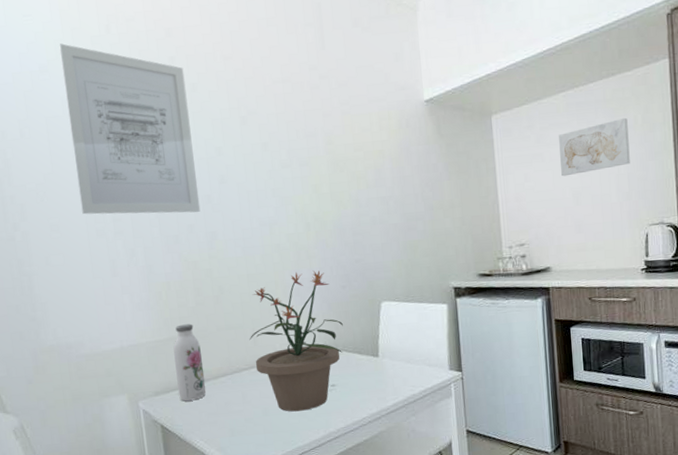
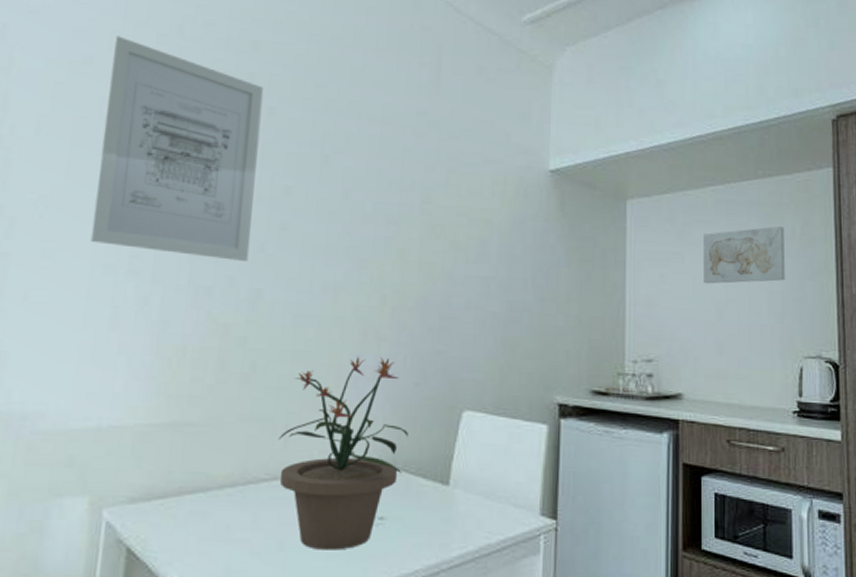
water bottle: present [173,324,207,402] -> none [163,406,209,517]

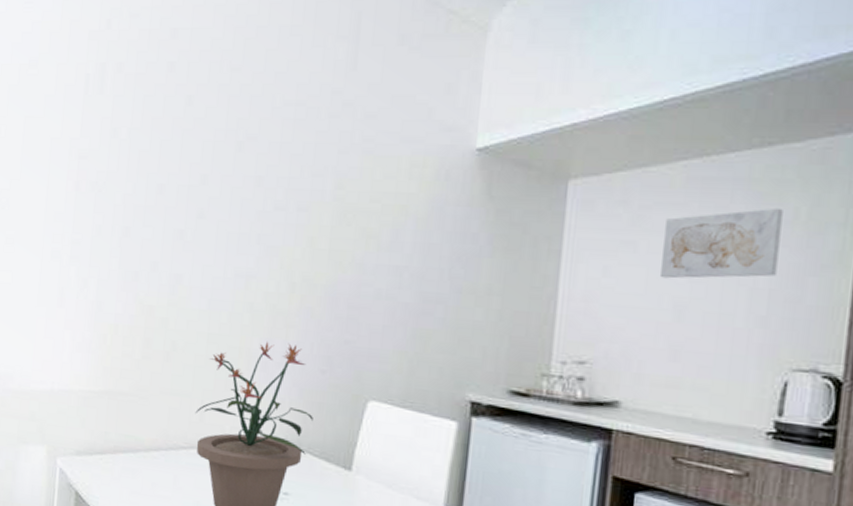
wall art: present [91,36,264,261] -> none [41,36,183,248]

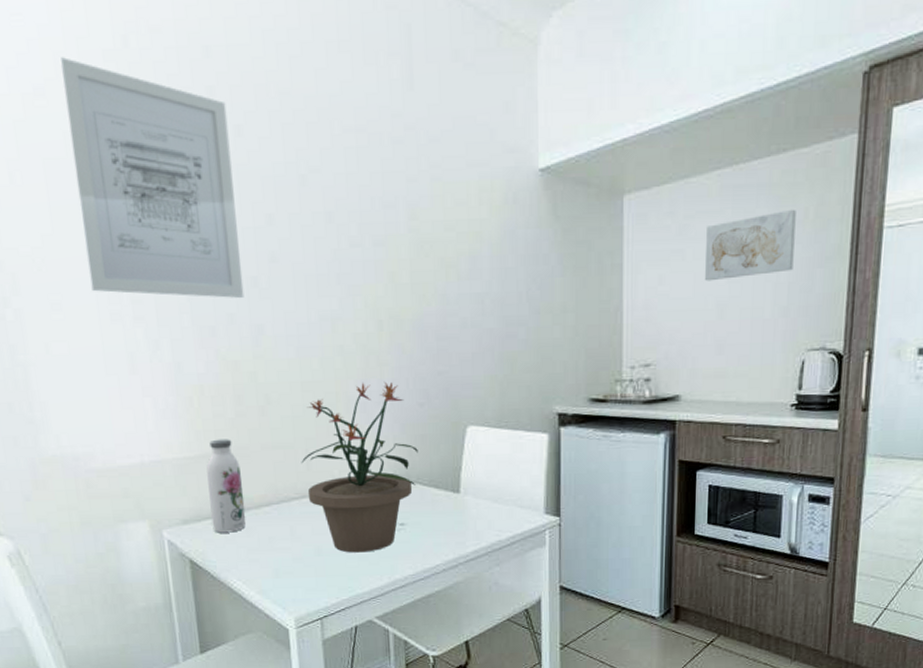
wall art: none [41,36,183,248] -> present [59,57,244,298]
water bottle: none [102,377,138,472] -> present [206,439,247,533]

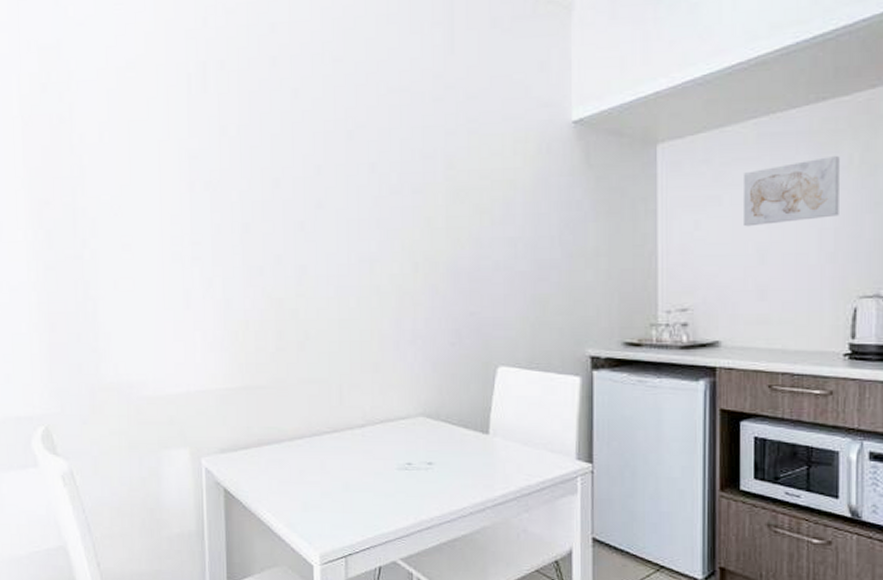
wall art: present [59,57,244,298] -> none [150,37,291,241]
water bottle: present [206,439,247,533] -> none [246,372,280,464]
potted plant: present [301,381,418,553] -> none [334,320,448,491]

